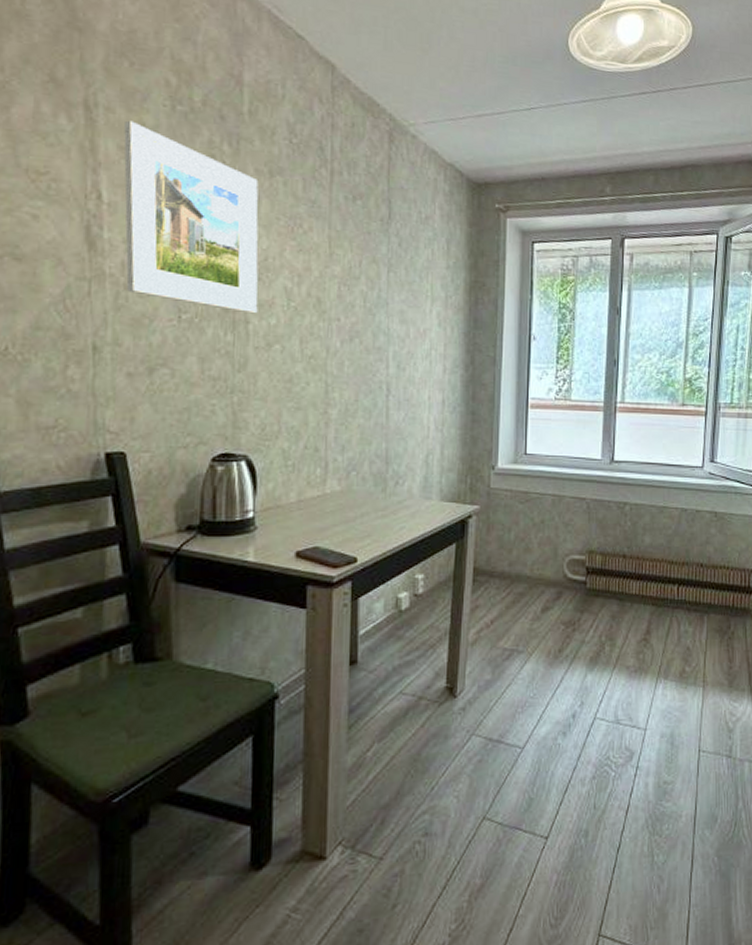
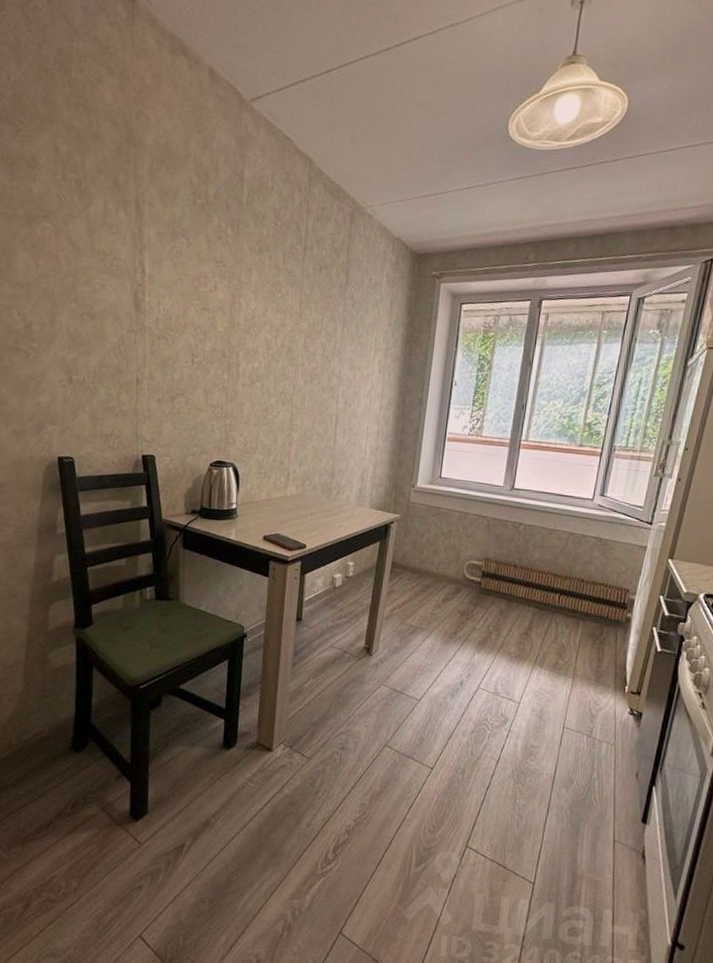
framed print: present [124,120,259,314] -> none [159,212,251,359]

